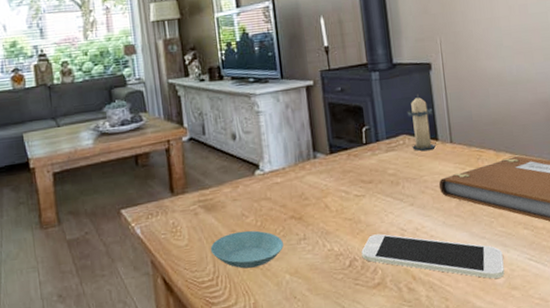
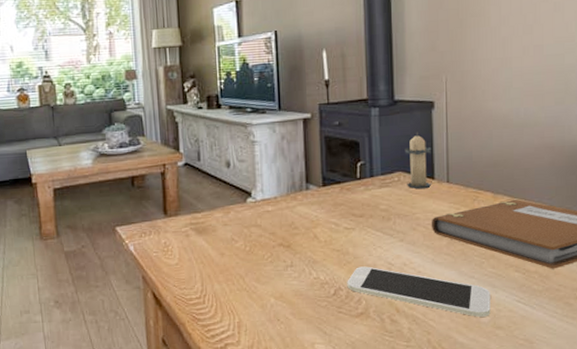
saucer: present [210,230,283,269] -> none [199,254,270,290]

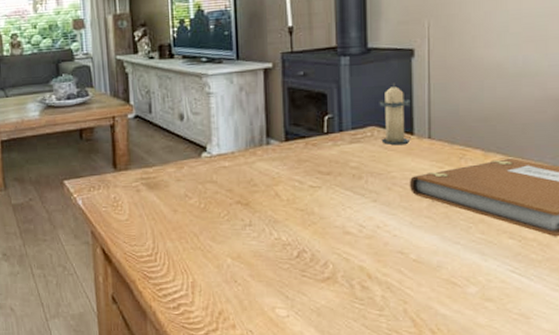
smartphone: present [347,266,491,317] -> none [312,228,479,287]

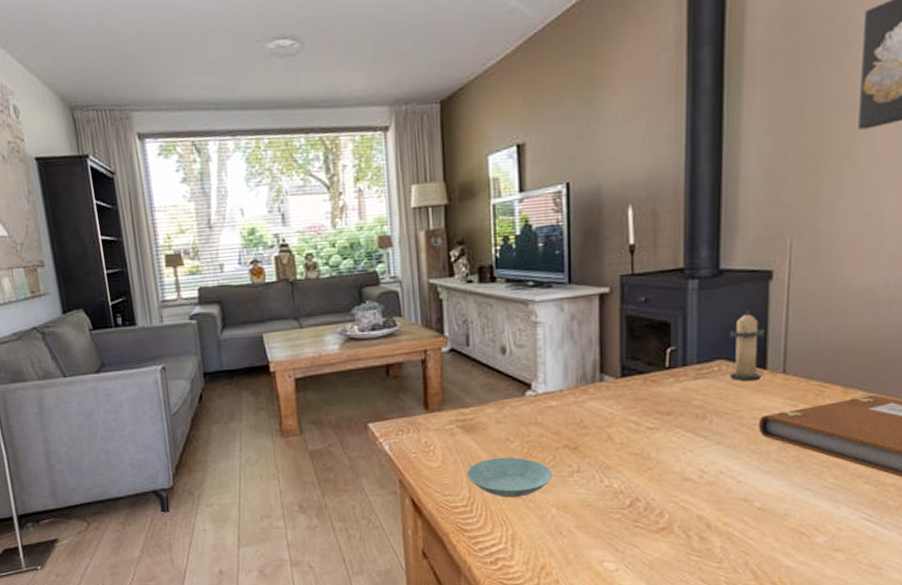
saucer: none [150,211,227,248] -> present [466,457,552,497]

